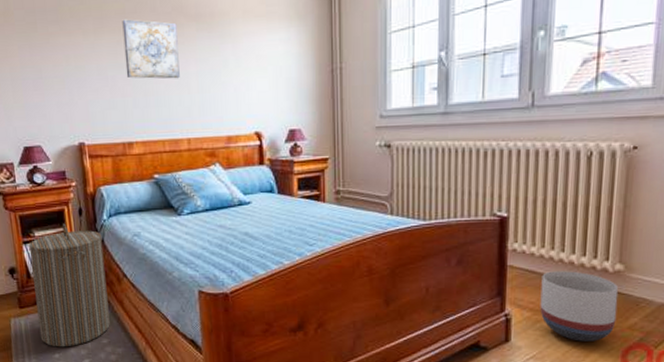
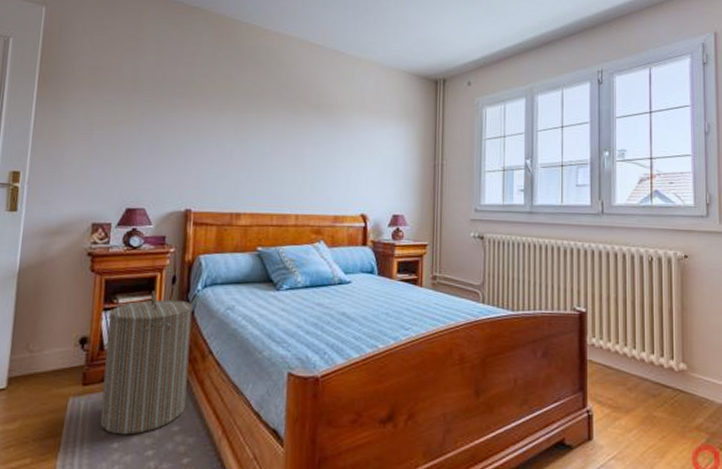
wall art: present [122,19,180,79] -> none [244,100,298,158]
planter: present [540,271,619,341] -> none [618,367,685,442]

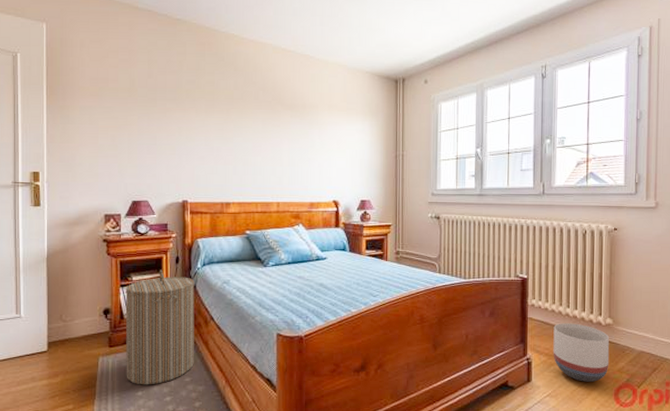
planter: none [618,367,685,442] -> present [553,323,610,382]

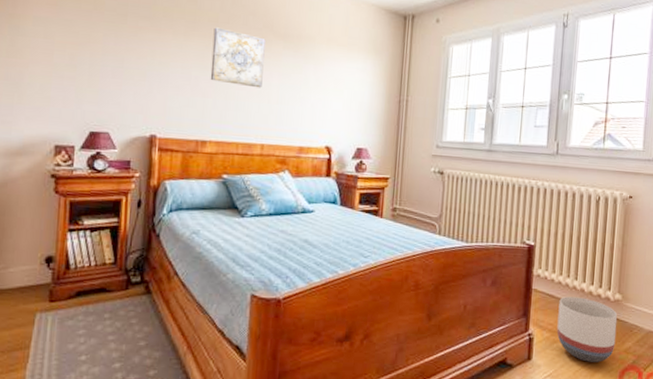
laundry hamper: present [125,269,195,385] -> none [68,213,159,349]
wall art: none [229,103,275,154] -> present [210,27,266,88]

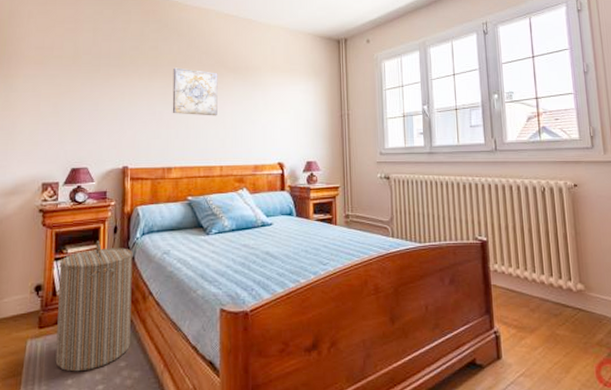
laundry hamper: none [68,213,159,349] -> present [55,240,133,372]
planter: present [557,296,618,362] -> none [520,290,586,358]

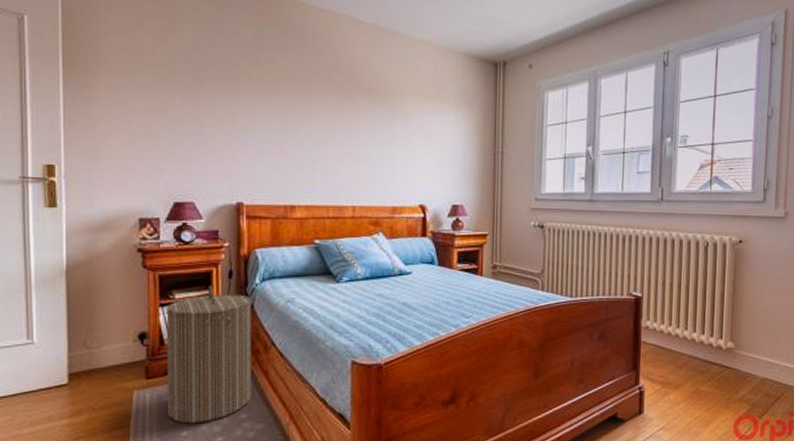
wall art: present [172,67,218,116] -> none [295,86,351,148]

